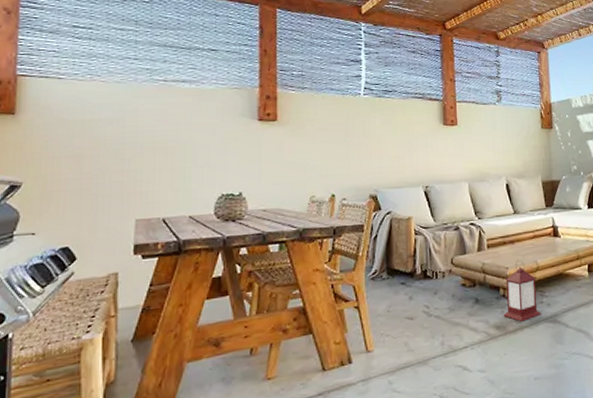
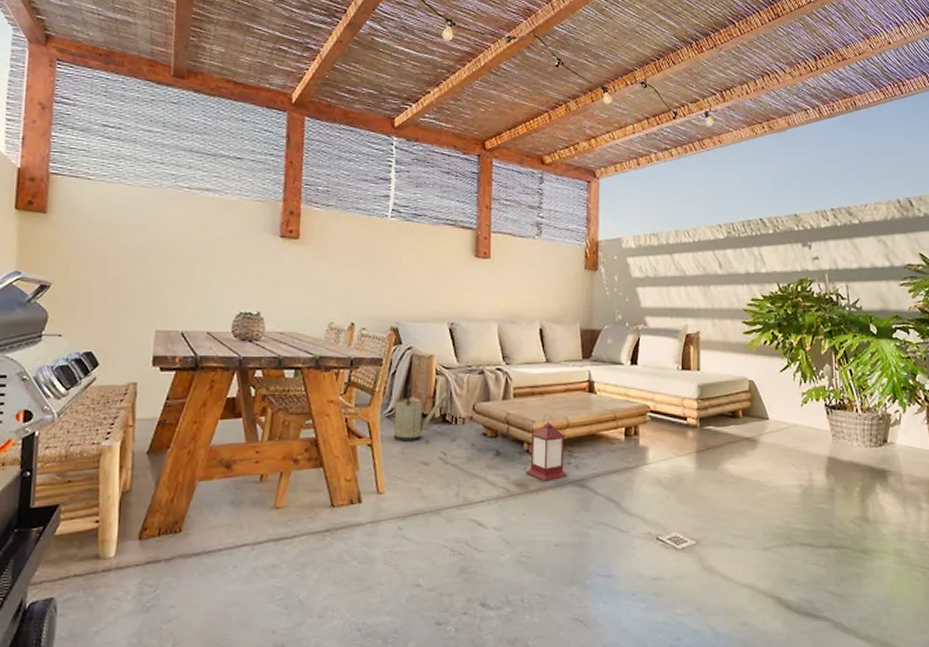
watering can: none [373,246,432,301] -> present [388,384,453,442]

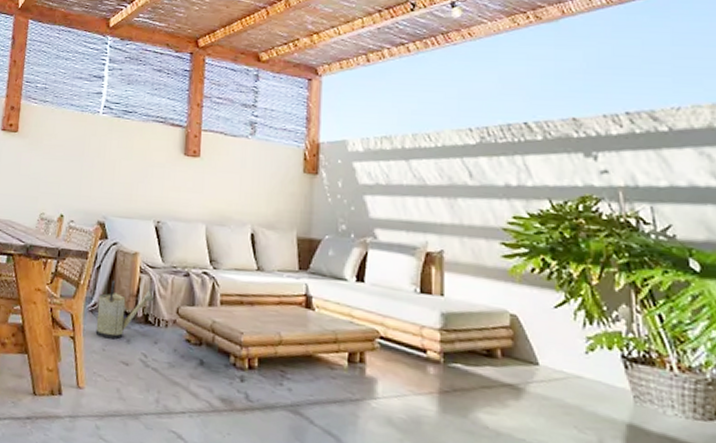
lantern: present [525,414,568,481] -> none [231,327,280,402]

